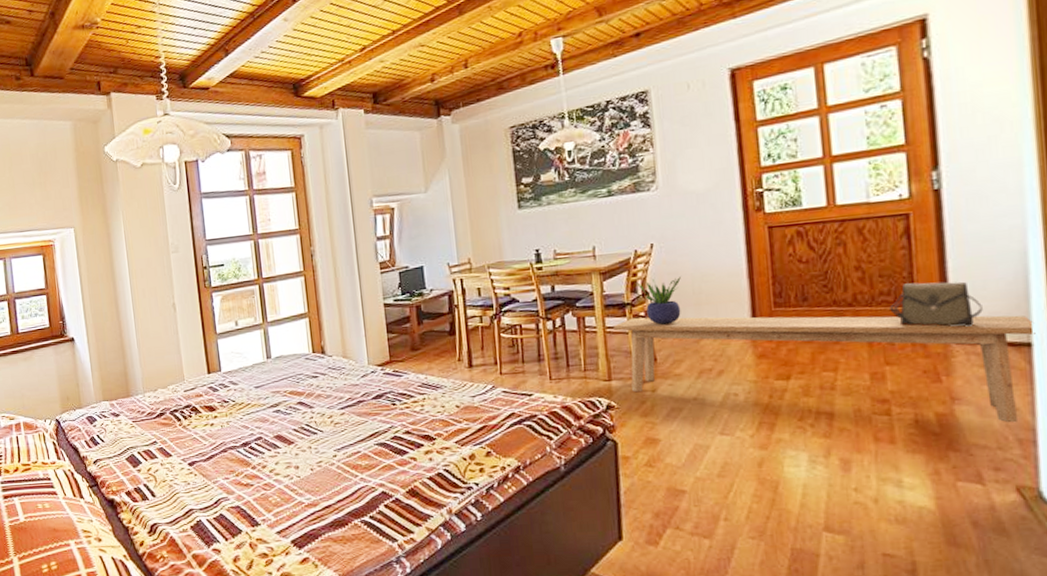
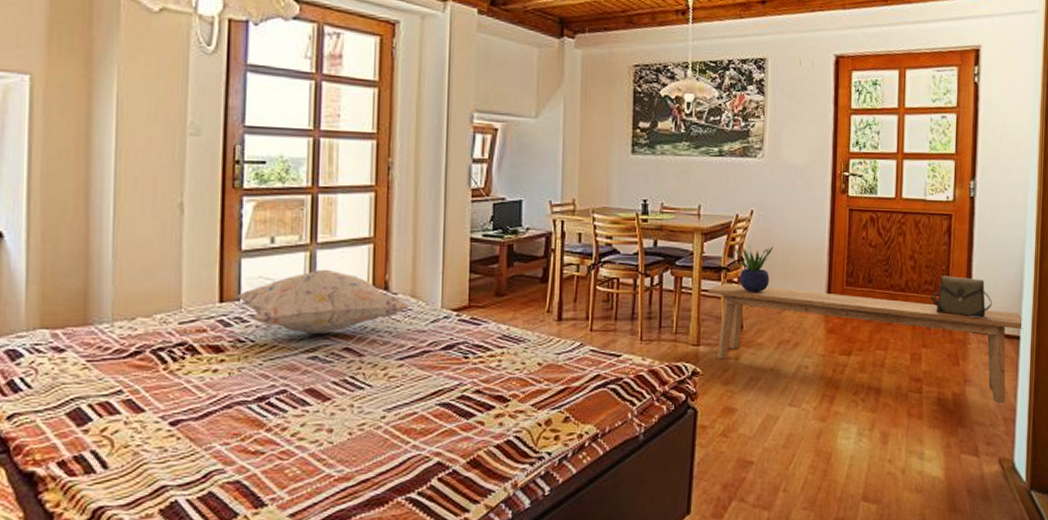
decorative pillow: none [218,341,343,393] -> present [237,269,410,334]

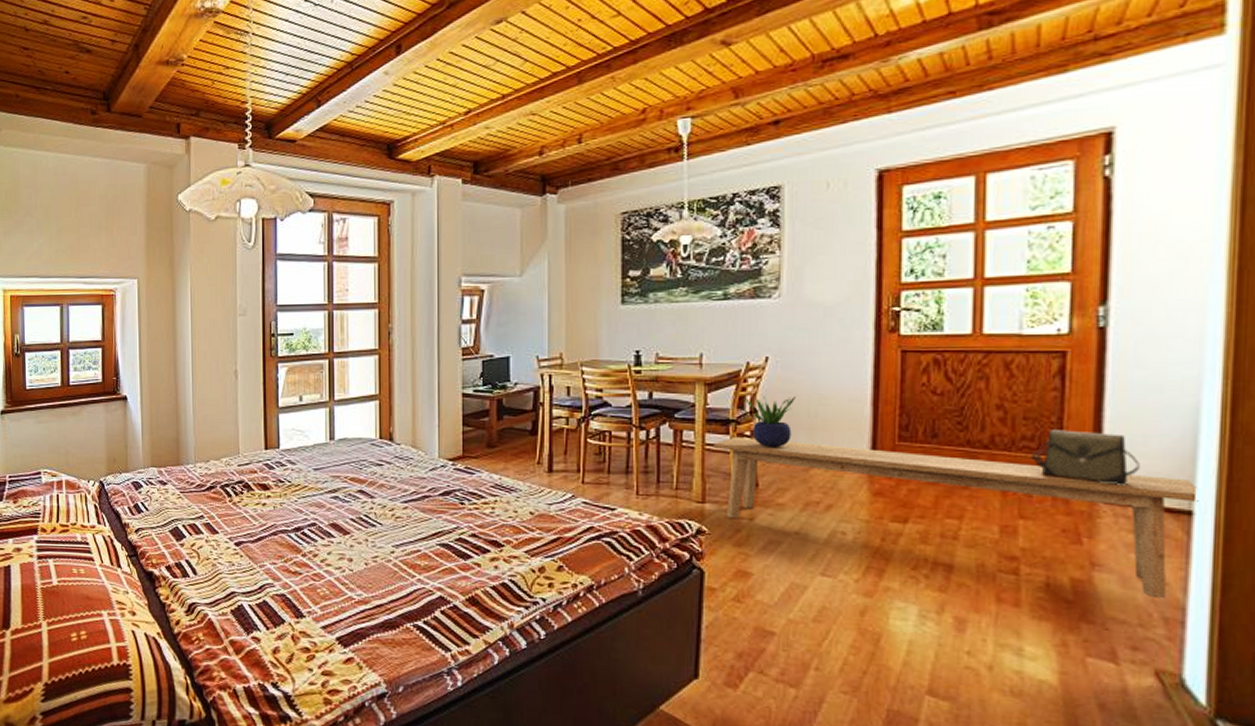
decorative pillow: present [237,269,410,334] -> none [277,422,411,477]

